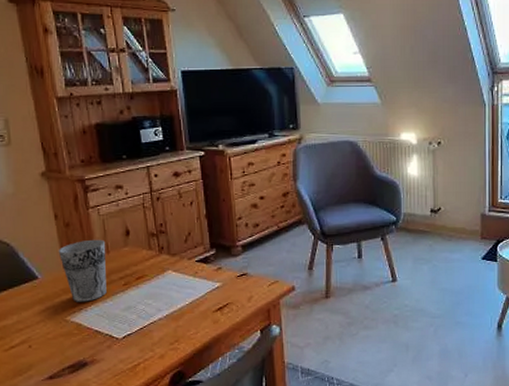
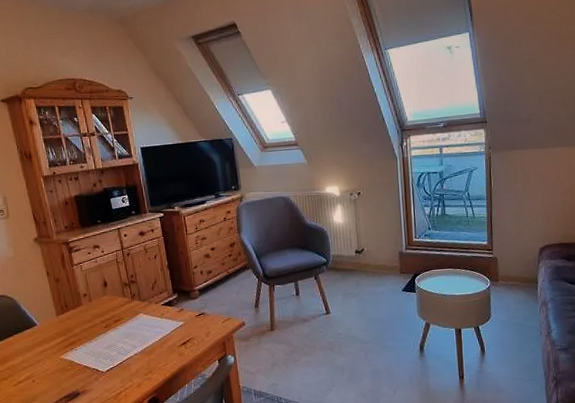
cup: present [58,239,107,302] -> none [51,290,92,343]

